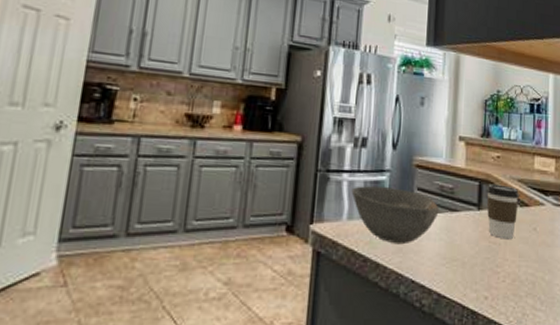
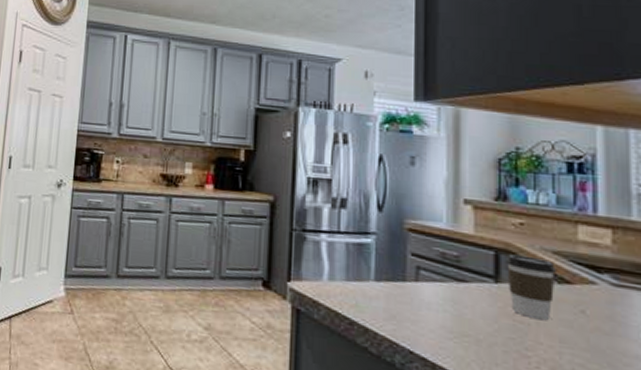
bowl: present [351,186,439,245] -> none [331,247,441,312]

